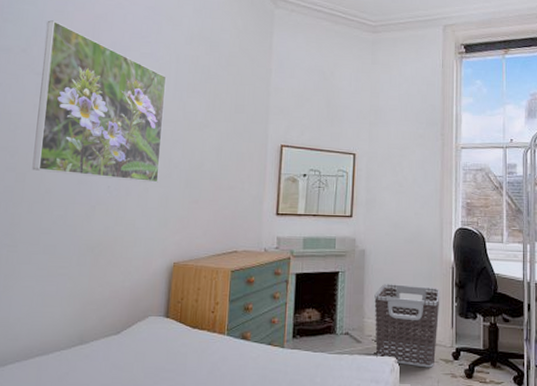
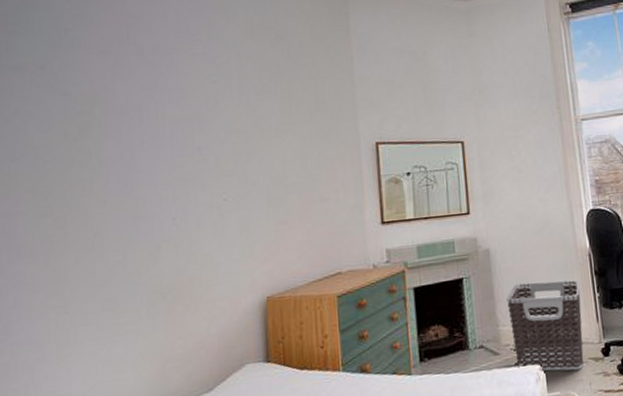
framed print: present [32,20,167,183] -> none [66,27,234,212]

